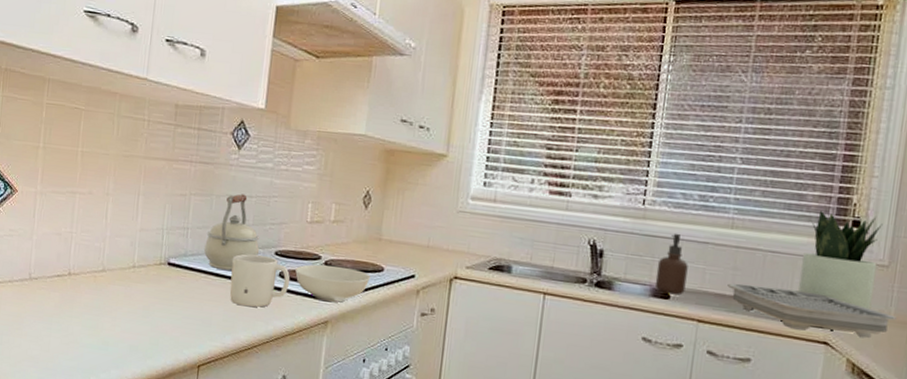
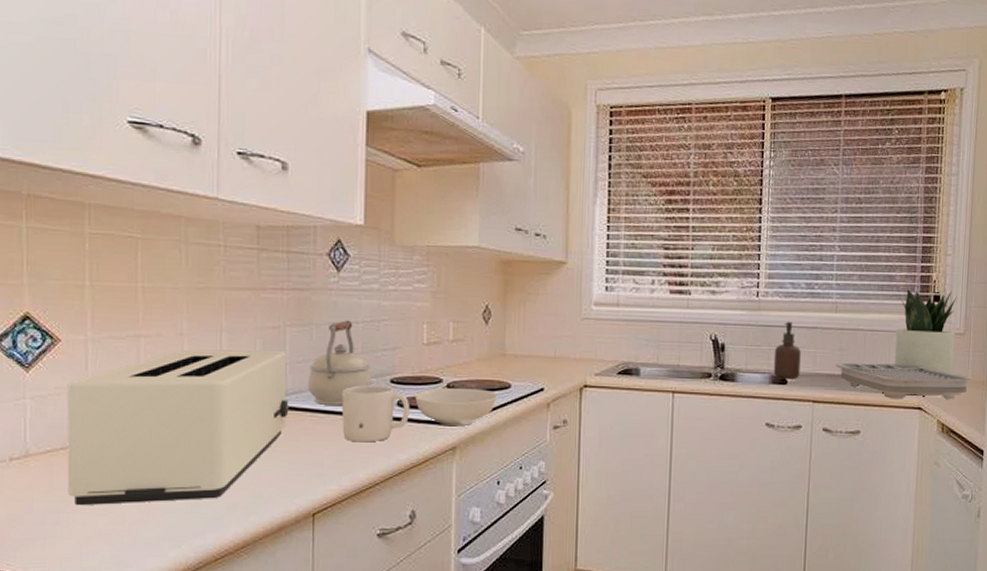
toaster: none [11,208,190,340] -> present [67,349,289,506]

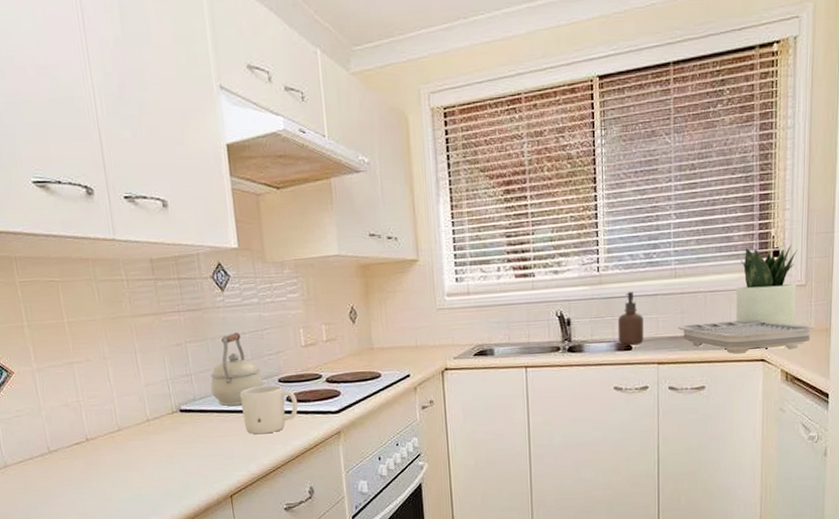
toaster: present [67,349,289,506] -> none [25,363,200,503]
bowl: present [415,387,498,427] -> none [301,380,371,415]

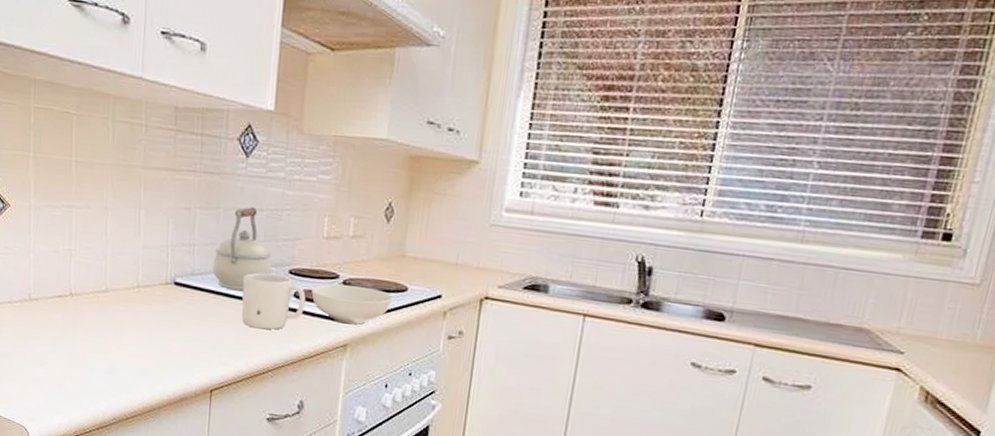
bowl: none [301,380,371,415] -> present [311,283,393,325]
soap dispenser: present [617,291,644,346] -> none [708,248,748,317]
dish rack: present [678,319,816,354] -> none [791,303,983,365]
planter: present [736,243,797,325] -> none [872,222,979,334]

